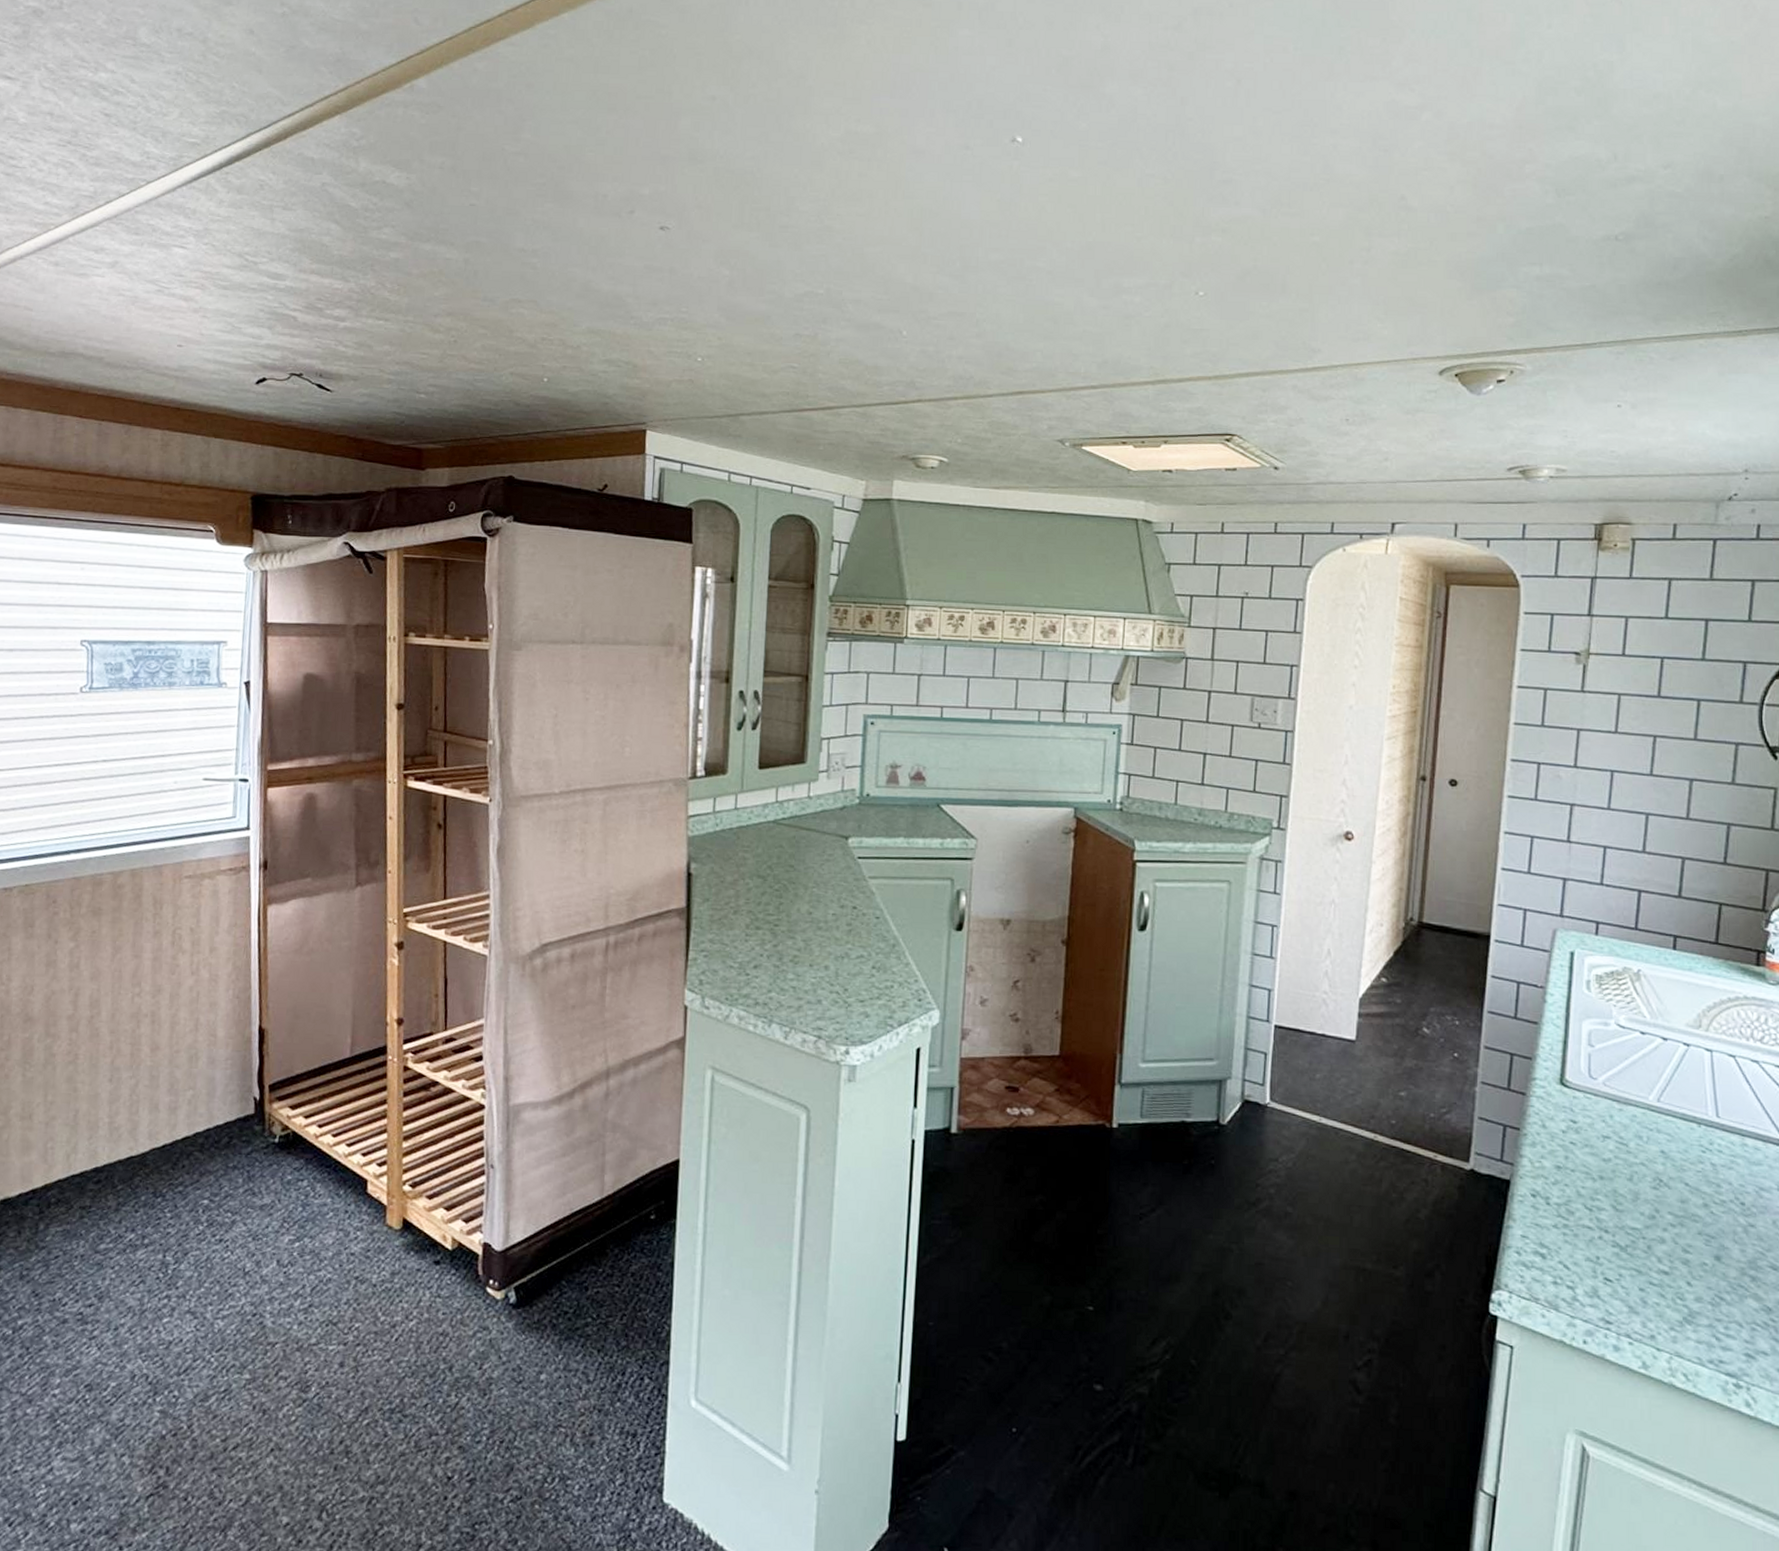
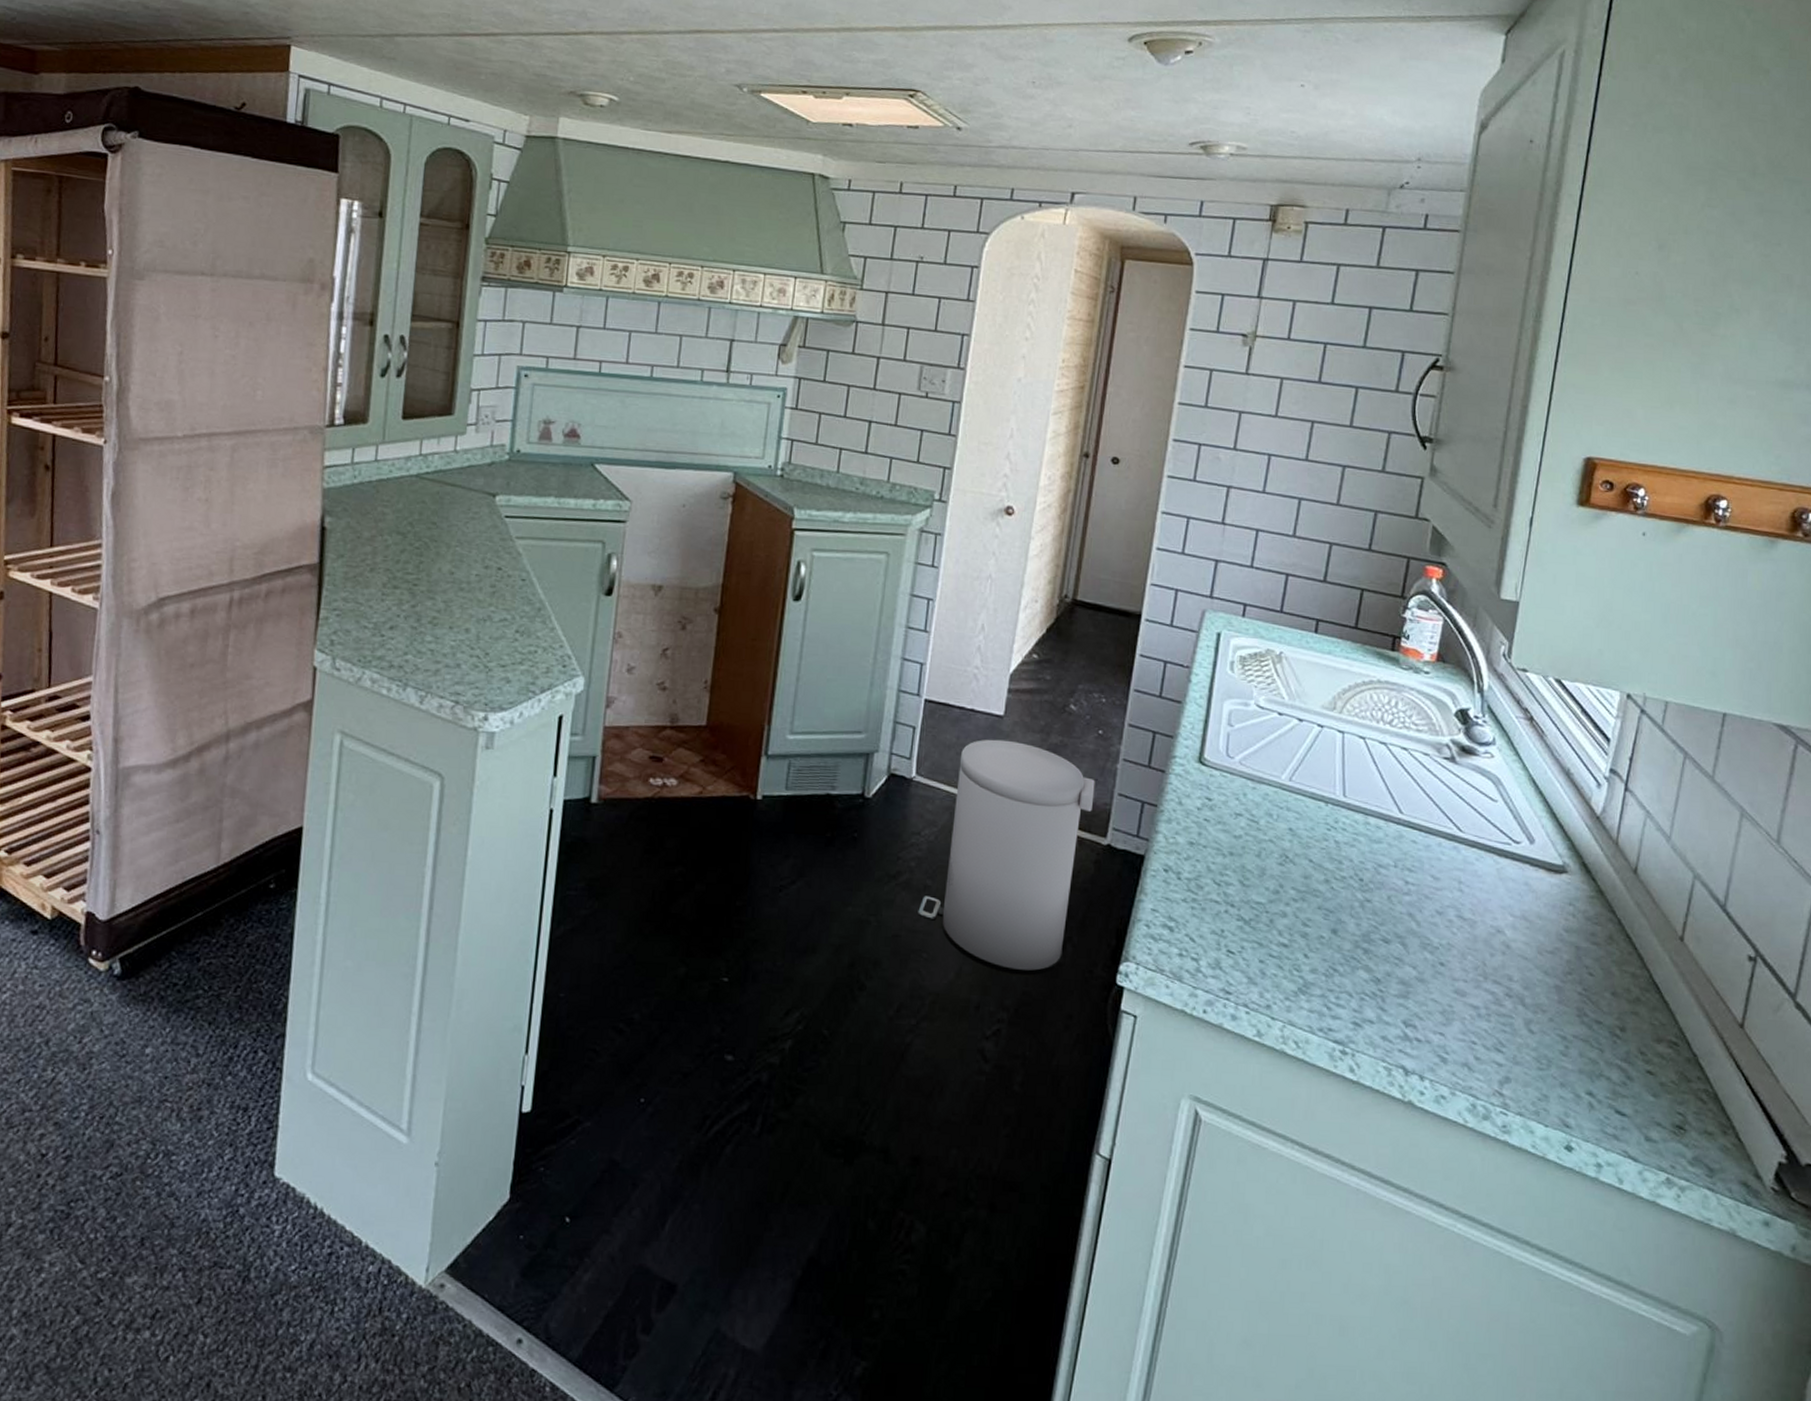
pedal bin: none [1280,1064,1454,1305] -> present [918,739,1095,976]

